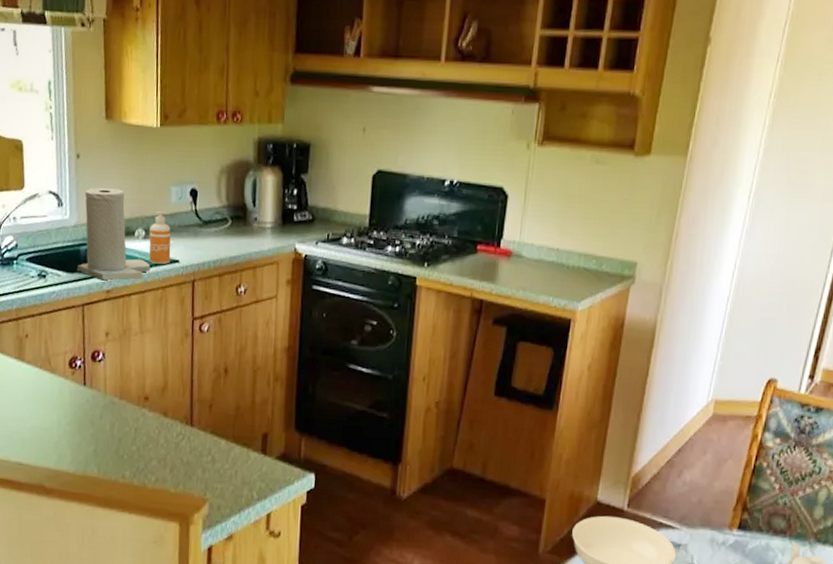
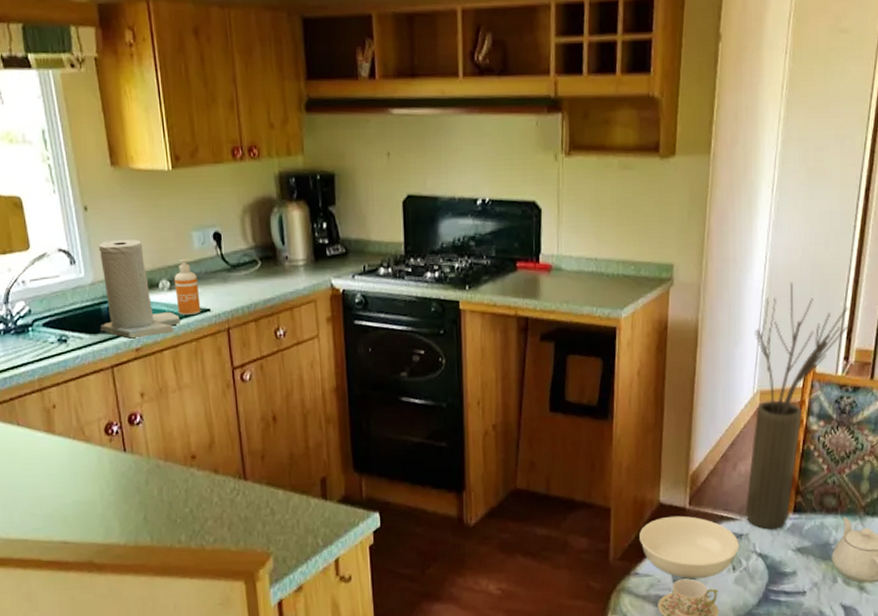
vase: none [686,292,818,544] -> present [745,282,849,530]

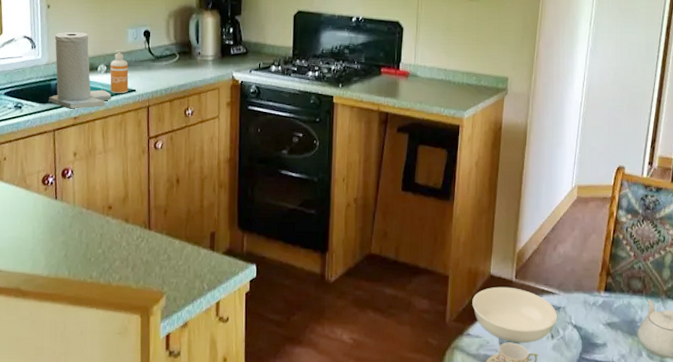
vase: present [745,282,849,530] -> none [563,98,653,305]

